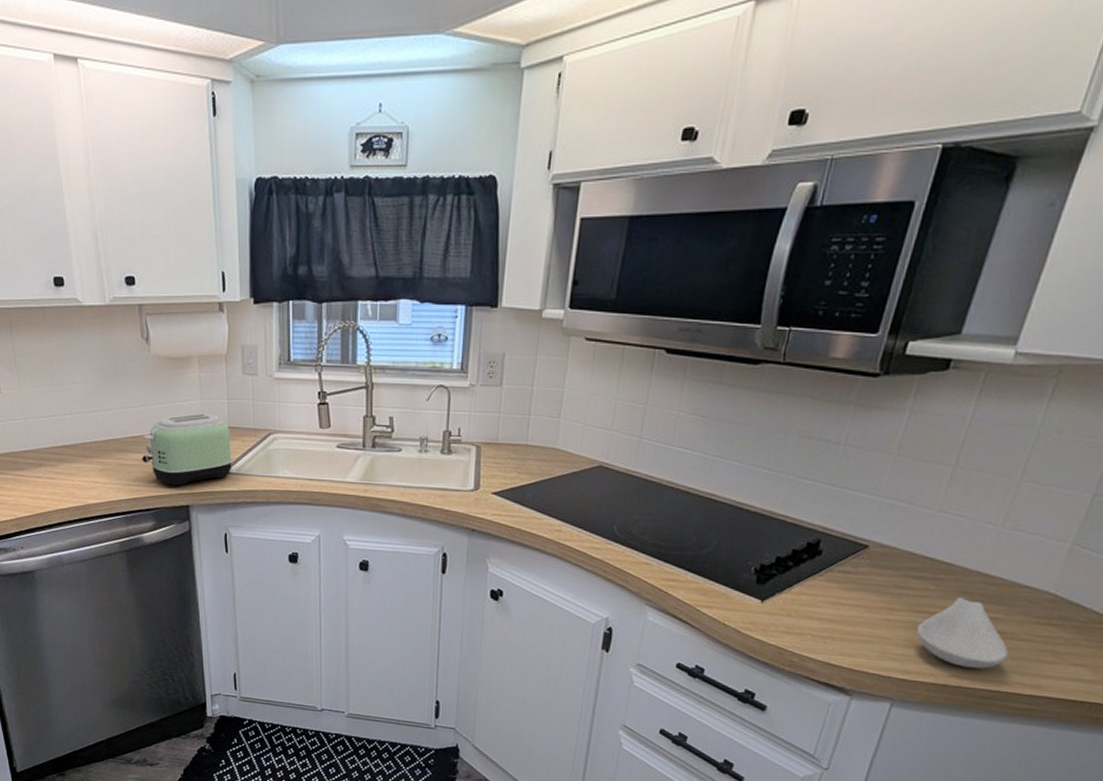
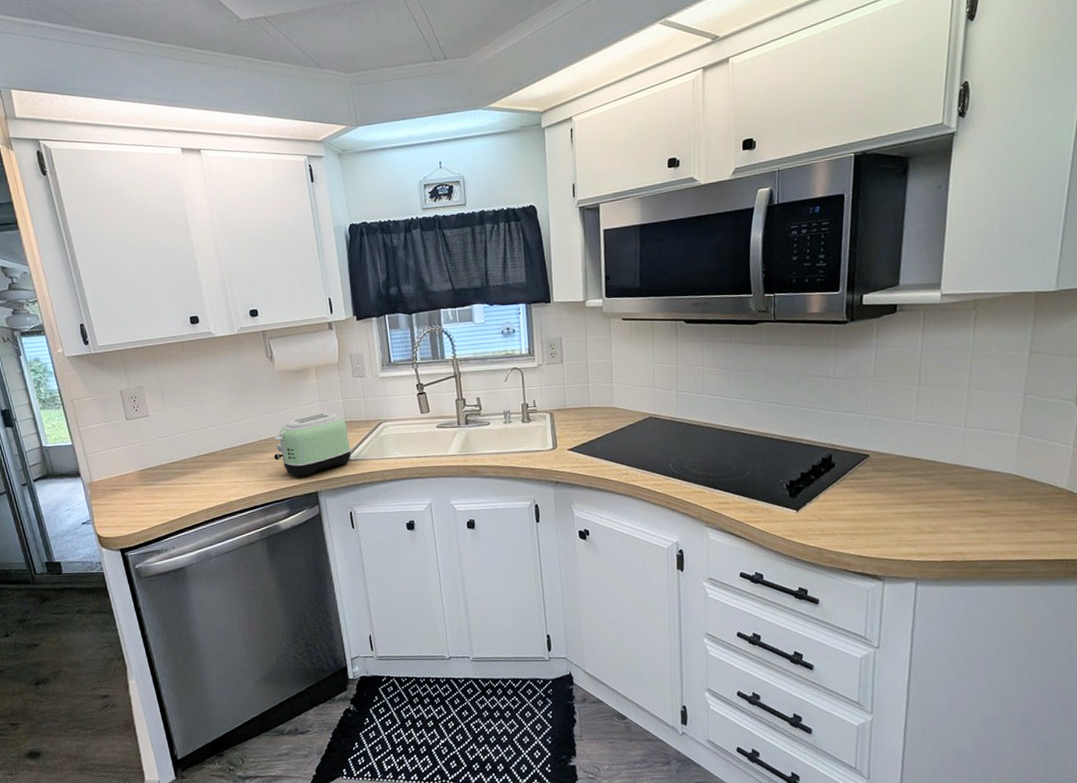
spoon rest: present [916,597,1009,669] -> none [920,487,996,544]

